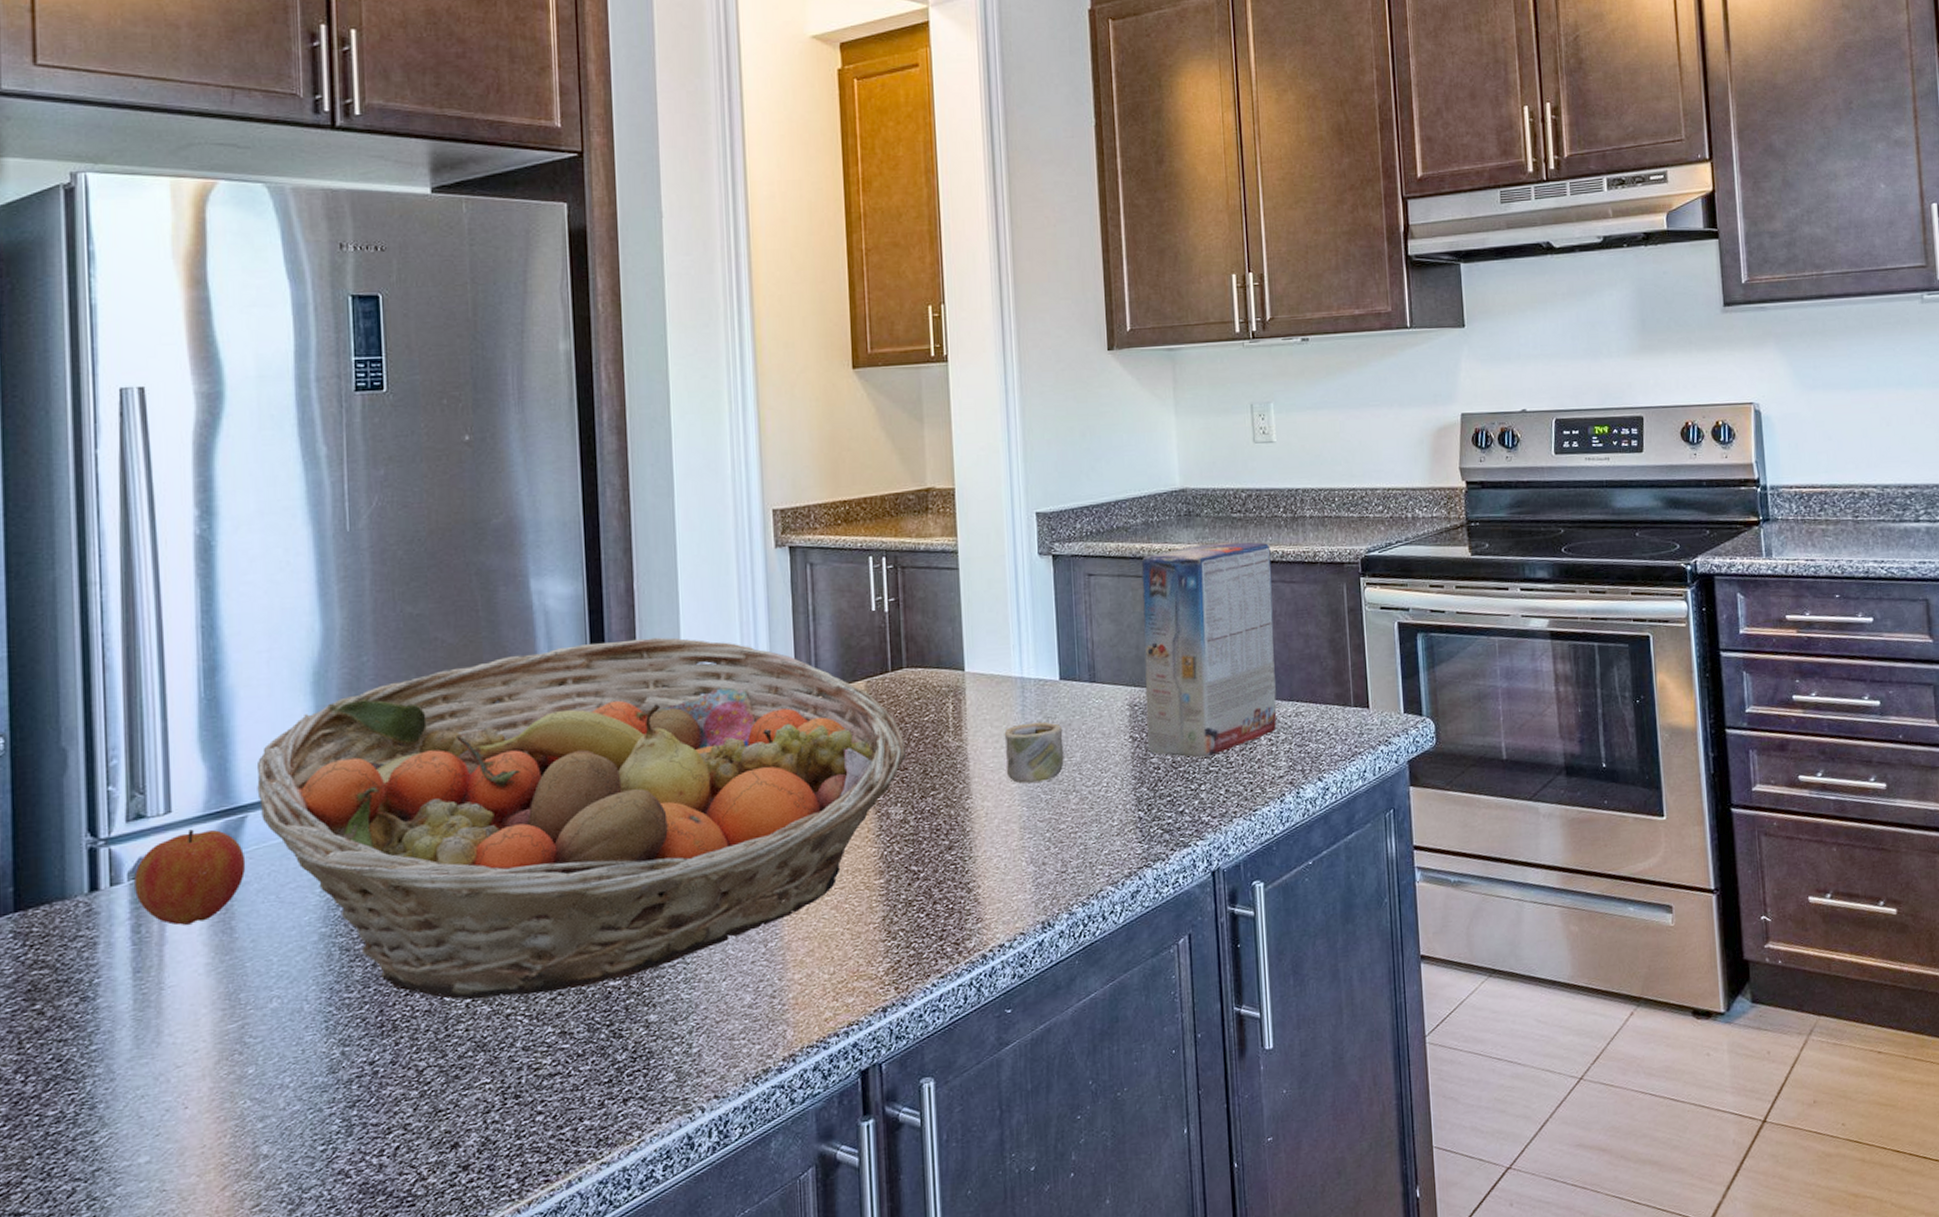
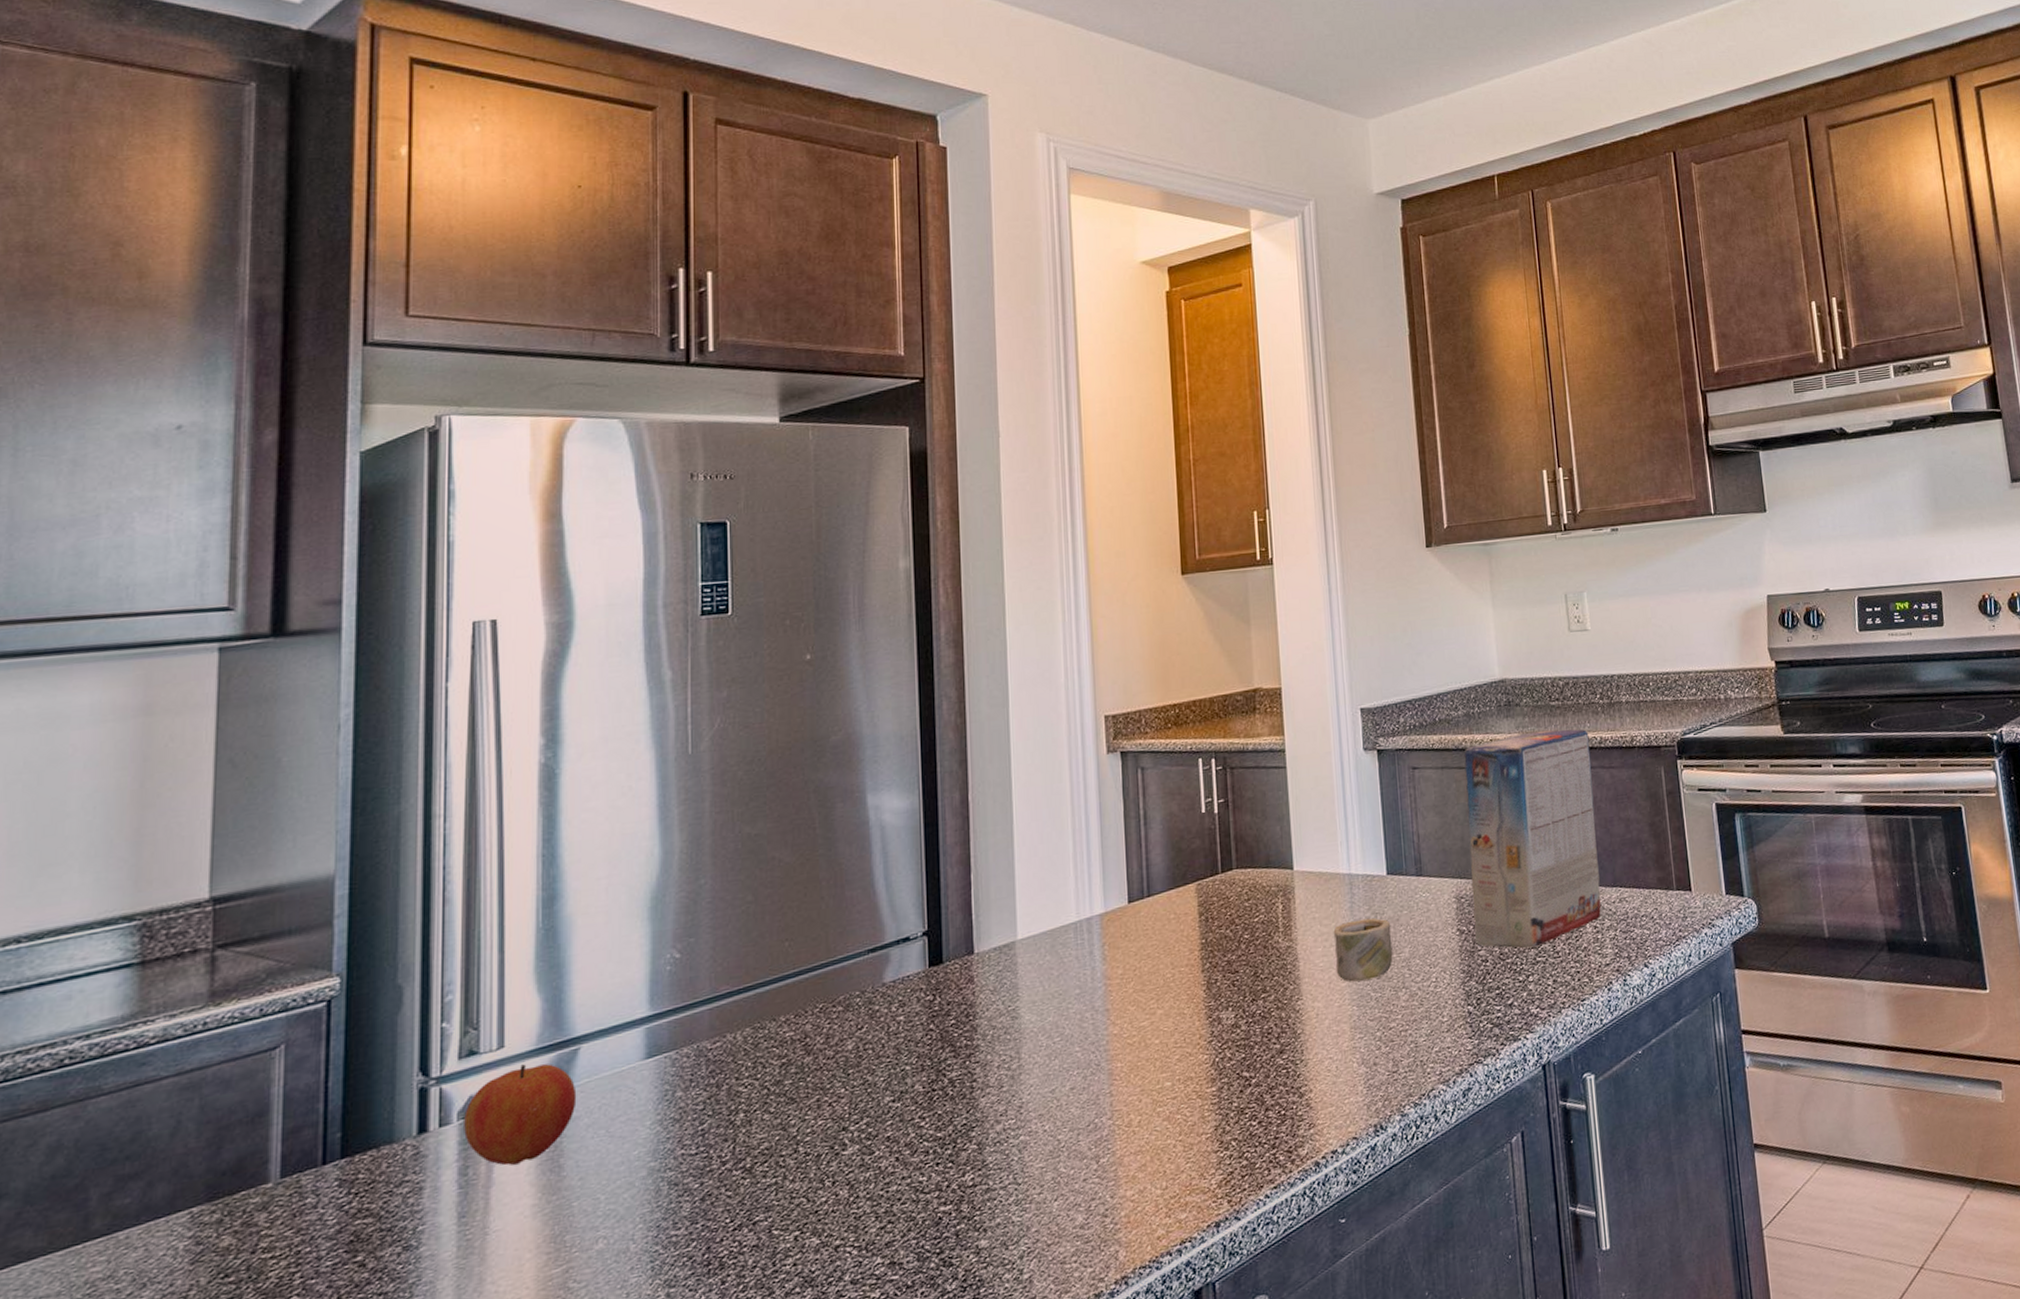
fruit basket: present [256,637,907,1000] -> none [591,847,1237,1232]

